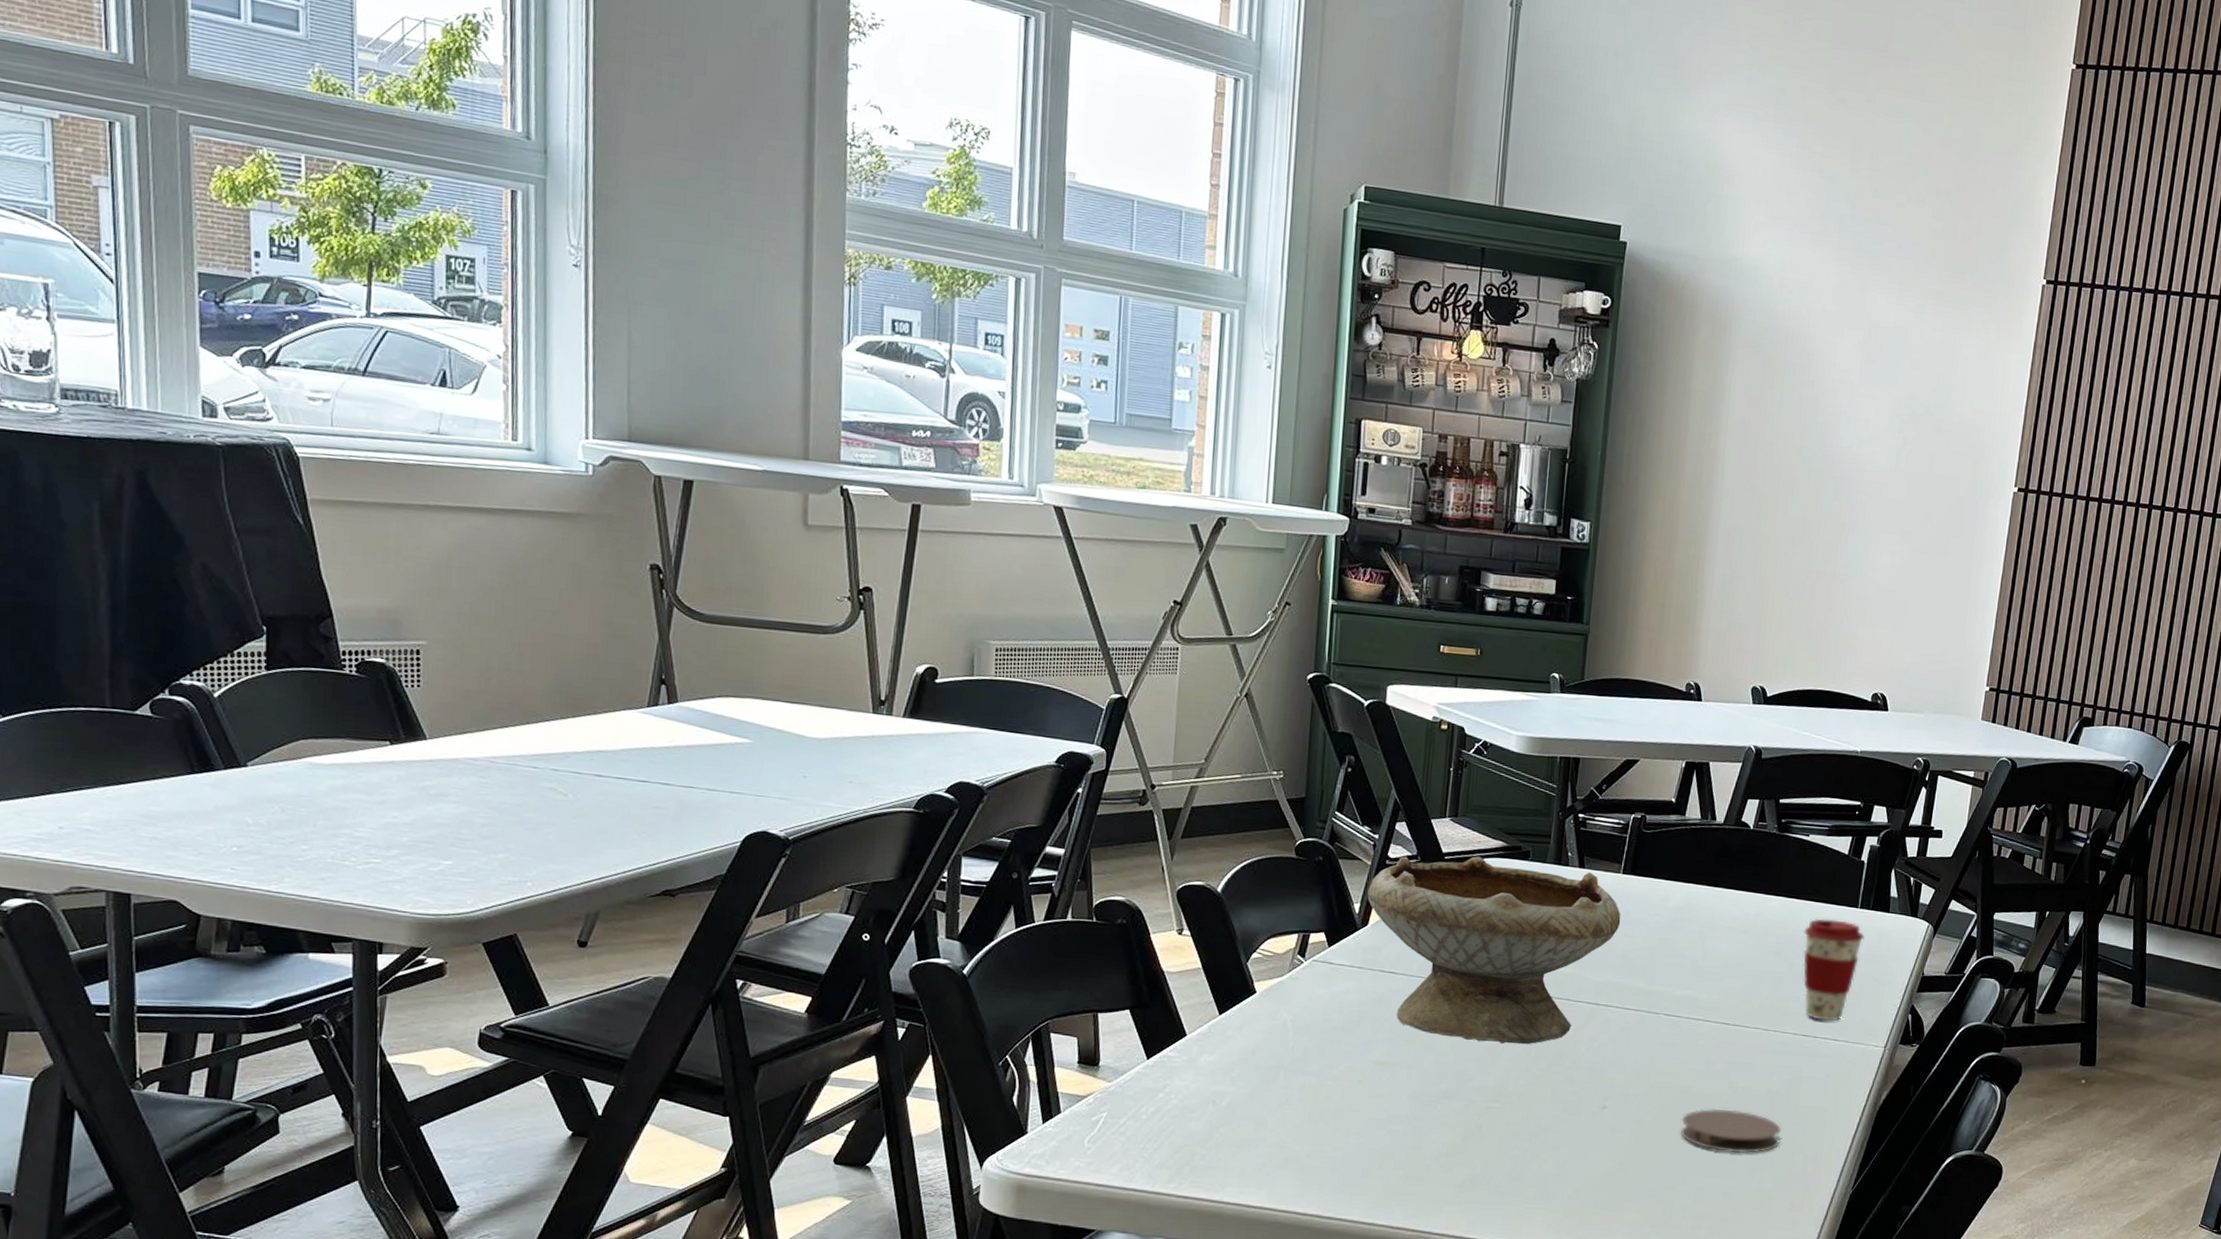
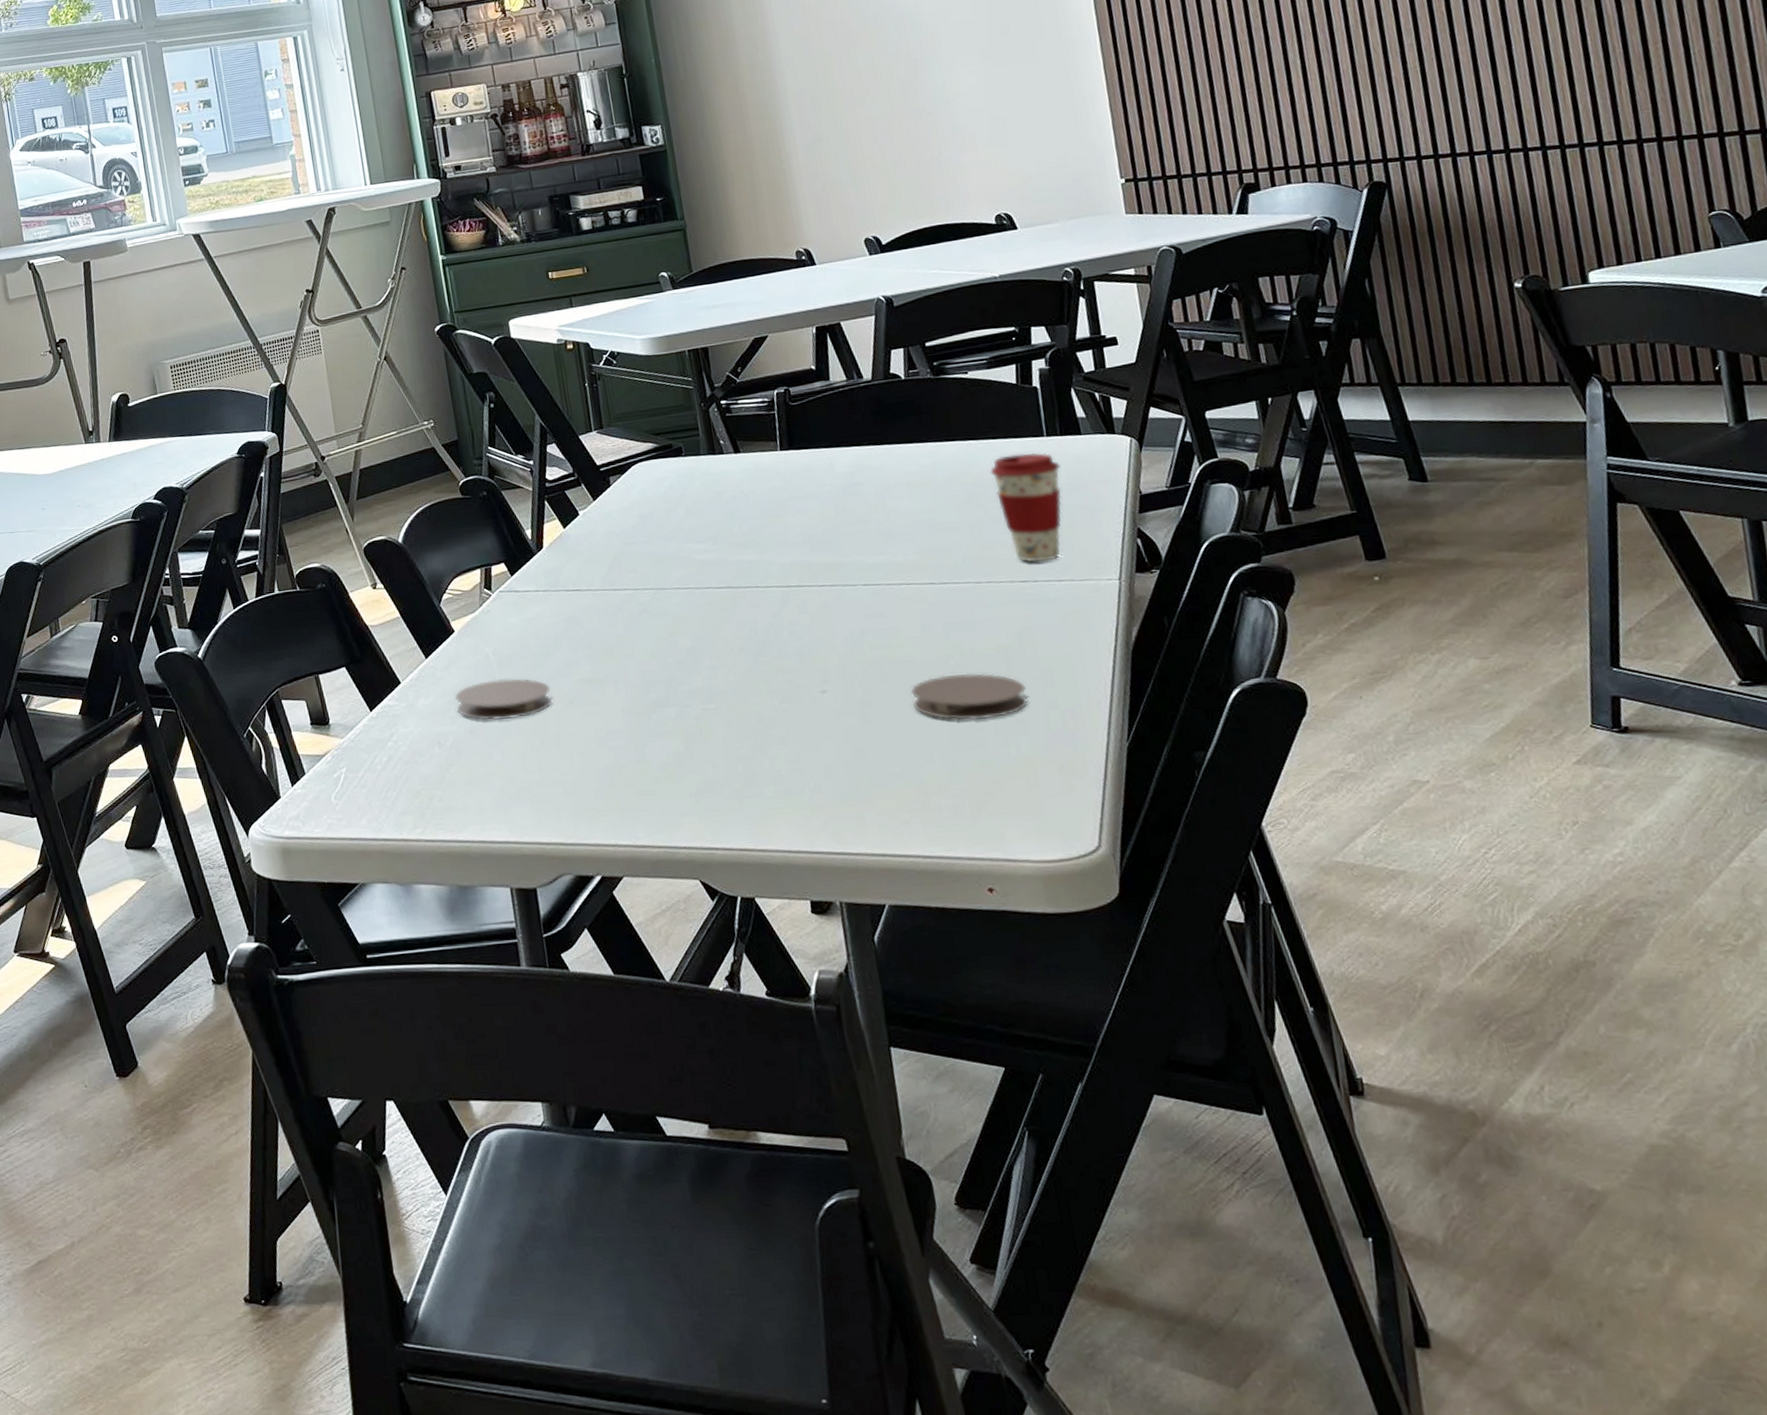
coaster: none [1241,1047,1342,1089] -> present [454,678,553,721]
bowl: present [1367,856,1621,1045] -> none [535,456,792,645]

